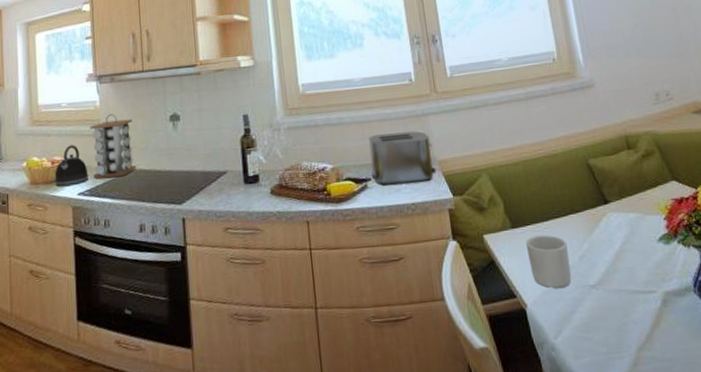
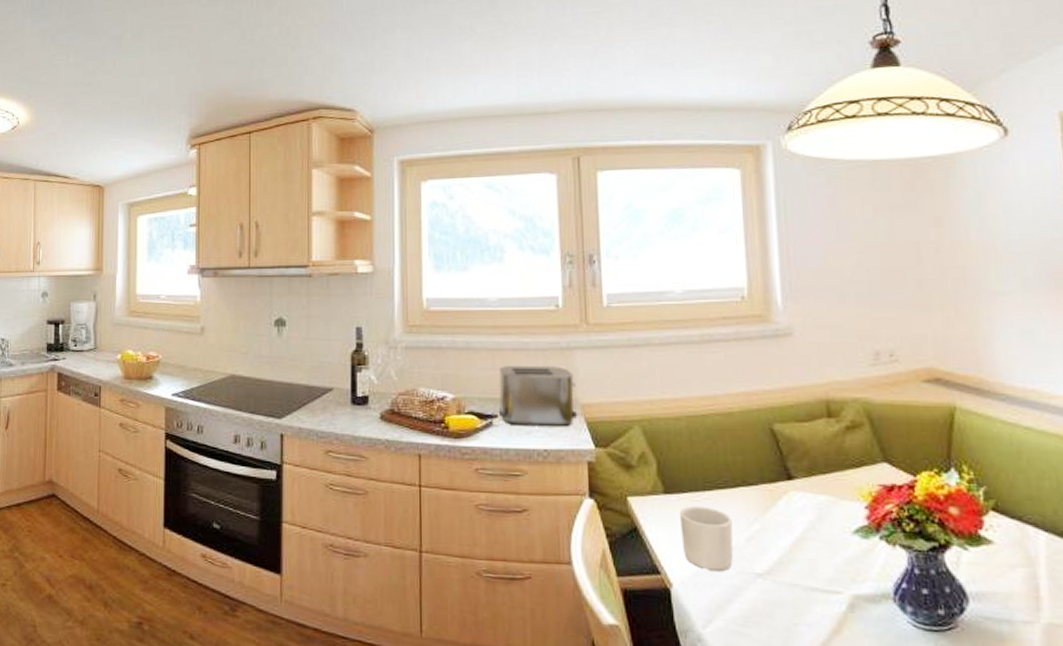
kettle: present [55,144,89,188] -> none [149,341,184,385]
spice rack: present [90,113,137,179] -> none [188,311,235,381]

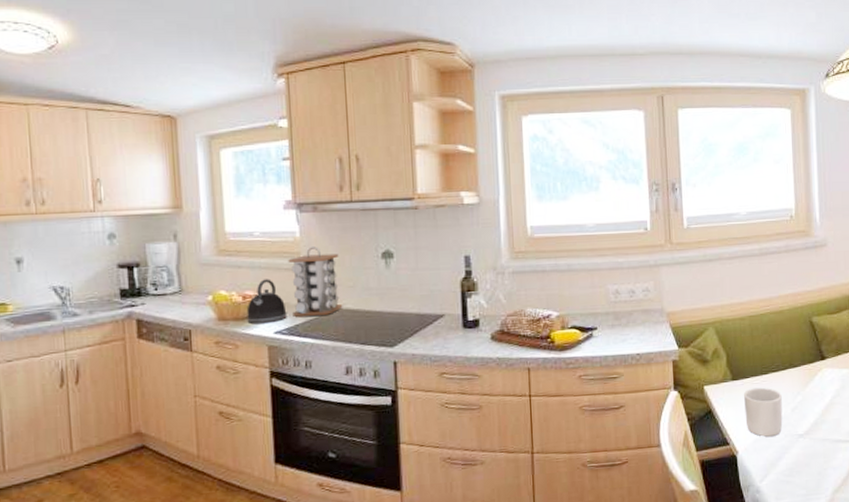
kettle: none [149,341,184,385] -> present [247,279,287,325]
spice rack: none [188,311,235,381] -> present [288,246,343,317]
toaster: present [498,366,577,426] -> none [597,281,663,335]

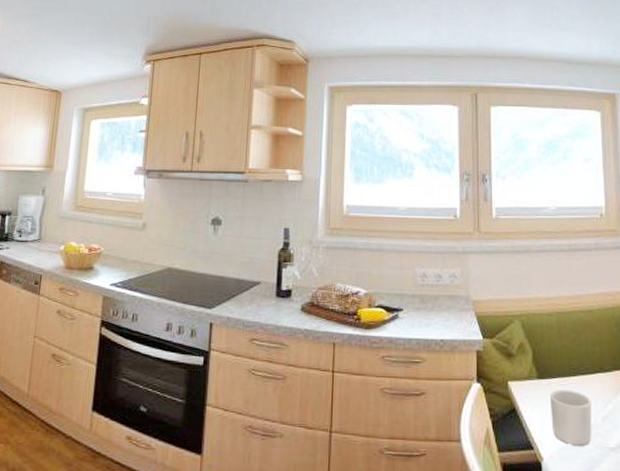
kettle: present [247,279,287,325] -> none [89,235,124,276]
spice rack: present [288,246,343,317] -> none [128,209,175,273]

